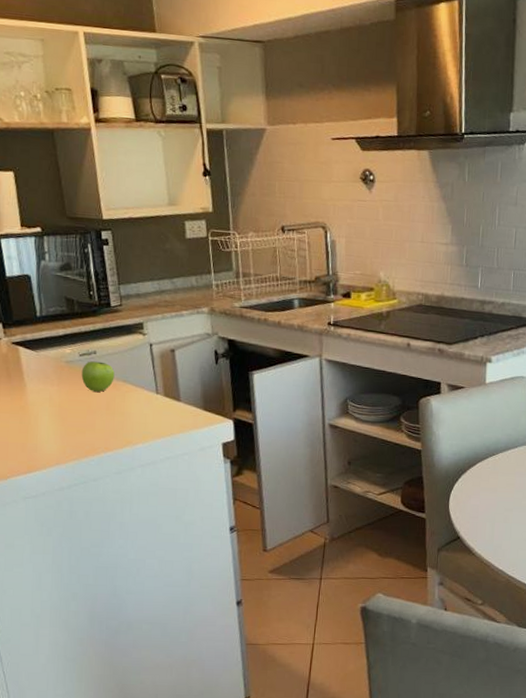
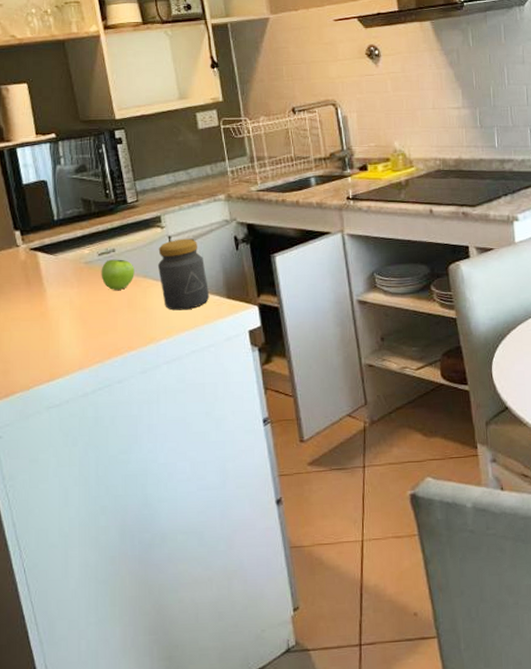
jar: none [137,347,187,418] -> present [157,238,210,311]

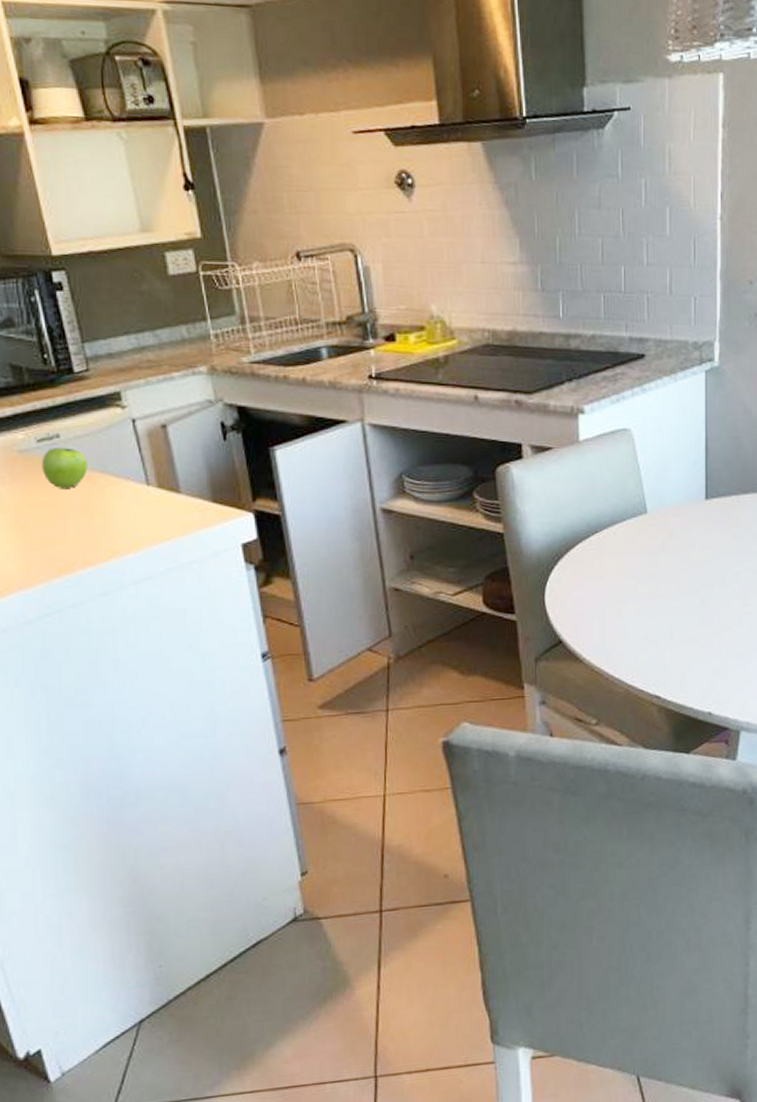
jar: present [157,238,210,311] -> none [118,423,190,517]

